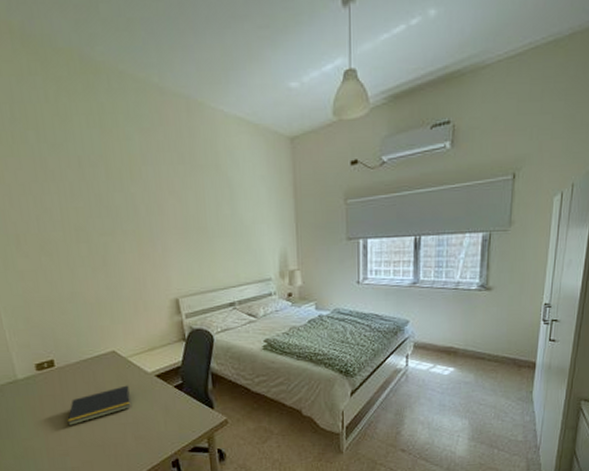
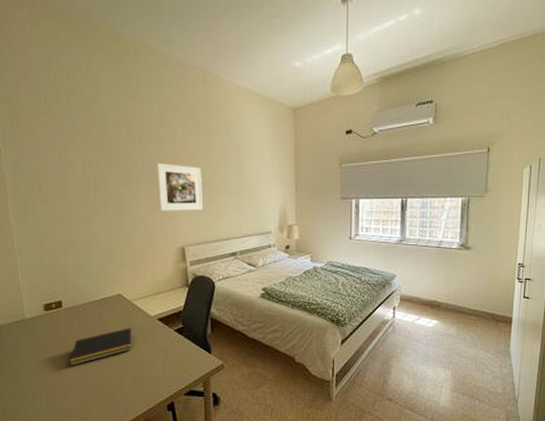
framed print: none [141,207,196,260] -> present [156,163,204,211]

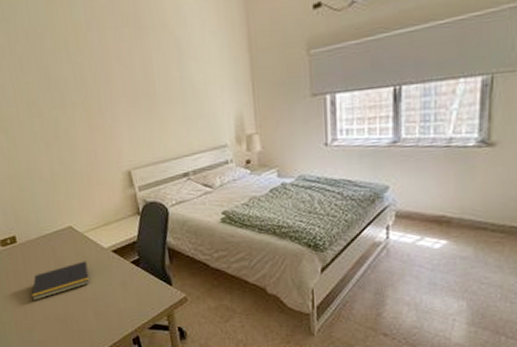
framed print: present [156,163,204,211] -> none [88,75,147,132]

